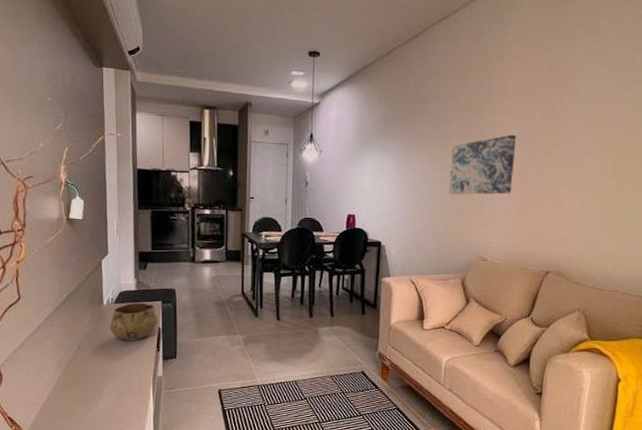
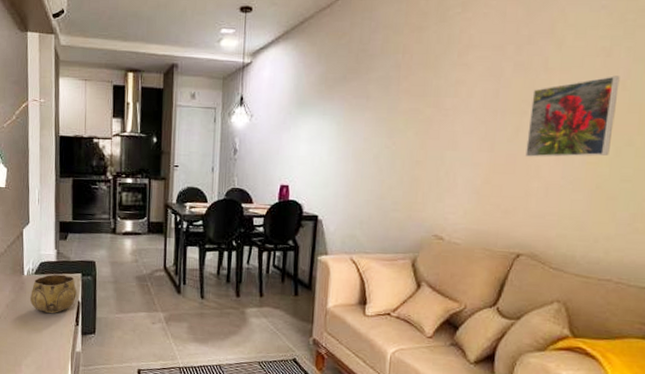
wall art: present [449,134,517,195] -> none [398,93,482,164]
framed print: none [551,121,623,189] -> present [525,76,620,157]

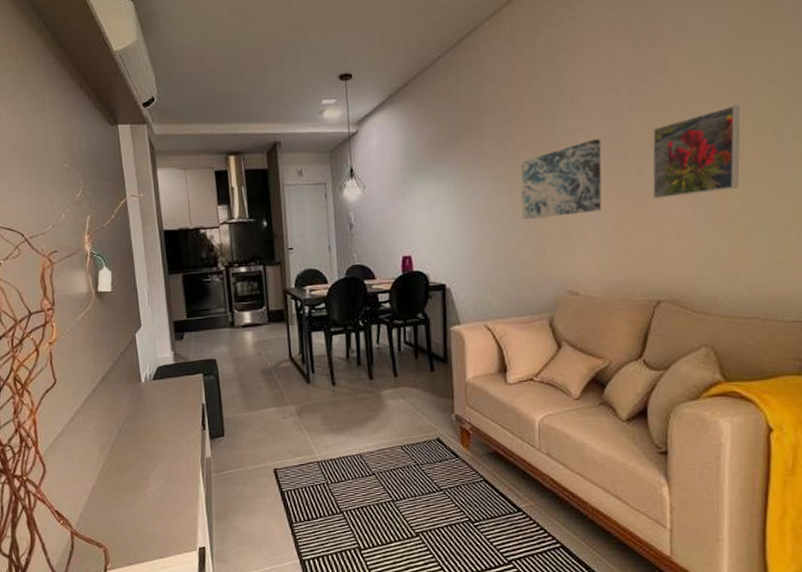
decorative bowl: present [29,274,77,313] -> none [150,377,200,420]
wall art: none [398,93,482,164] -> present [520,138,602,220]

